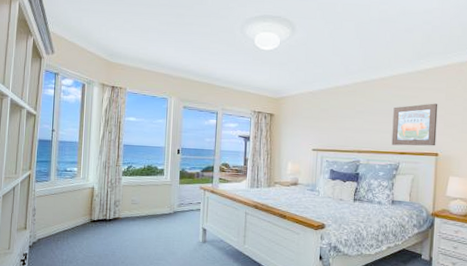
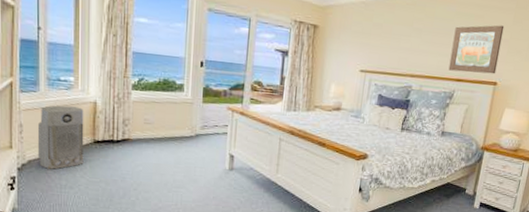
air purifier: none [45,191,84,246] -> present [37,105,84,169]

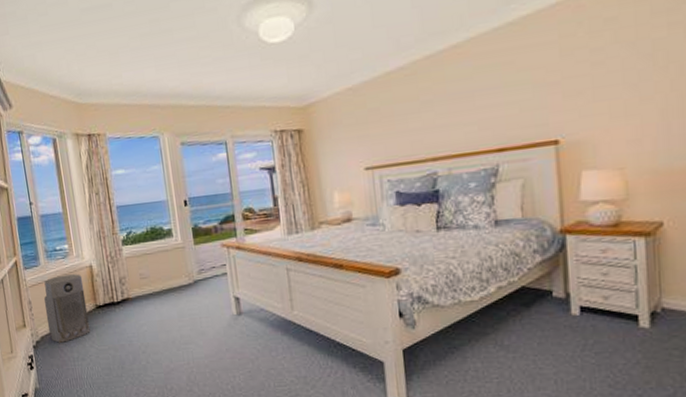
wall art: present [448,25,504,74] -> none [478,65,553,141]

